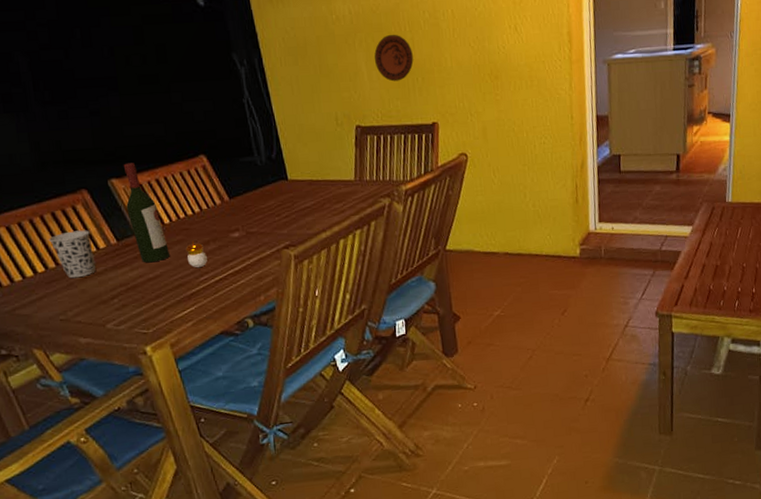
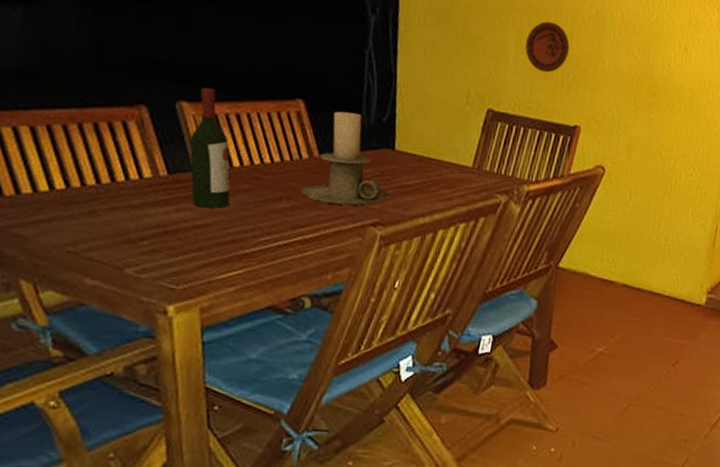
cup: present [48,230,96,279] -> none [80,149,137,206]
candle: present [185,240,207,268] -> none [249,193,275,227]
candle holder: none [222,155,293,238] -> present [300,111,390,206]

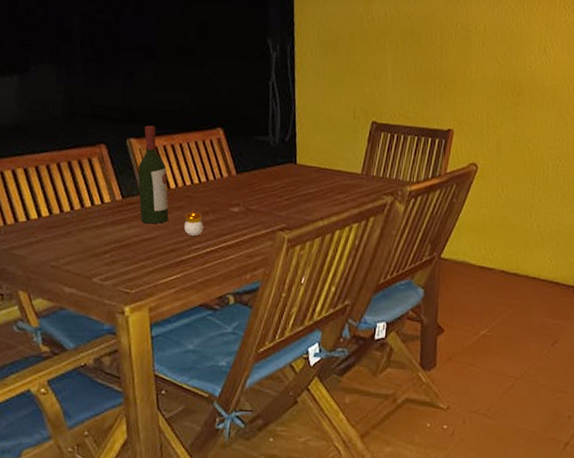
candle: none [249,193,275,227] -> present [184,209,203,237]
candle holder: present [300,111,390,206] -> none [223,135,294,215]
decorative plate: present [525,21,570,73] -> none [401,40,440,85]

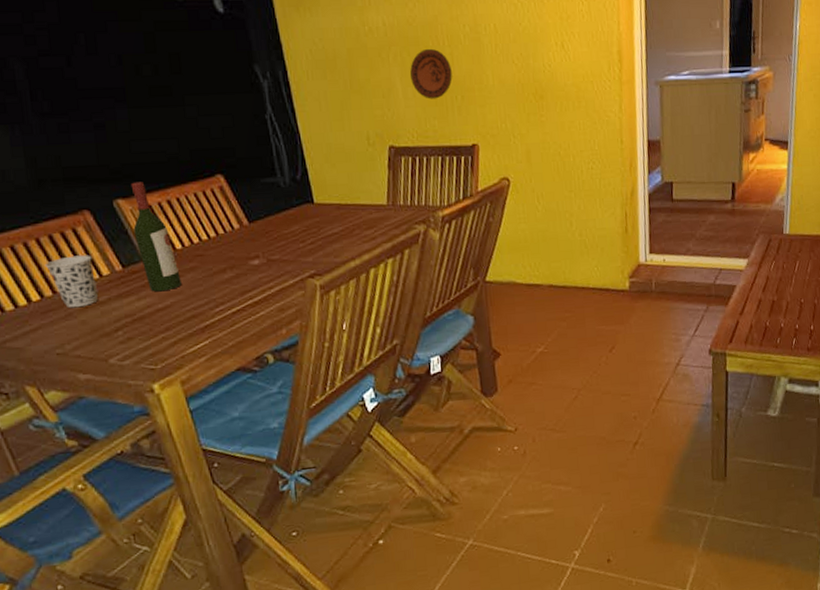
cup: none [59,182,99,228] -> present [44,255,99,308]
candle: present [184,209,203,237] -> none [199,268,223,298]
decorative plate: none [401,40,440,85] -> present [410,48,452,99]

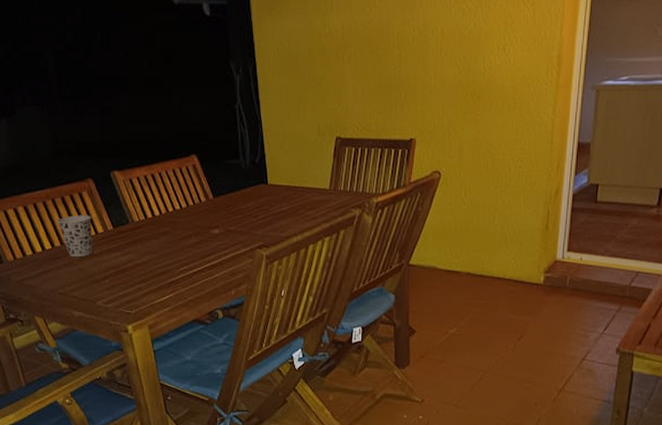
wine bottle: present [130,182,181,292] -> none [124,157,156,250]
decorative plate: present [410,48,452,99] -> none [361,49,398,96]

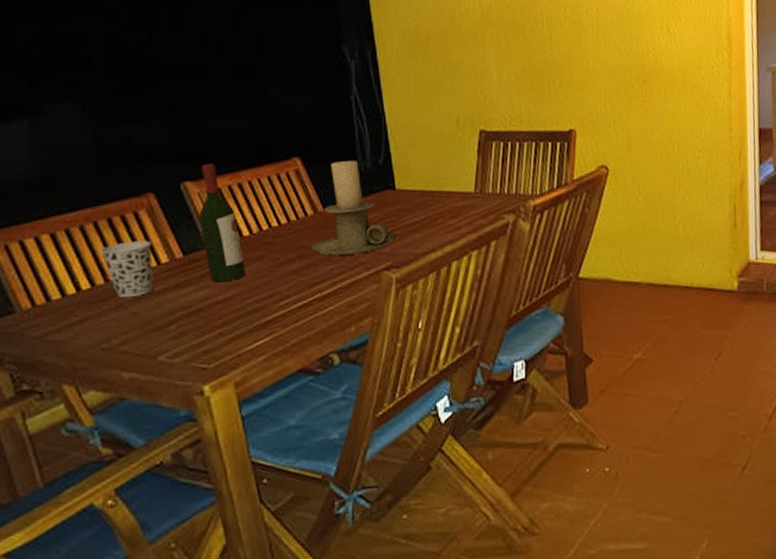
wine bottle: none [124,157,156,250] -> present [199,163,245,283]
candle holder: none [204,158,269,234] -> present [311,160,398,256]

